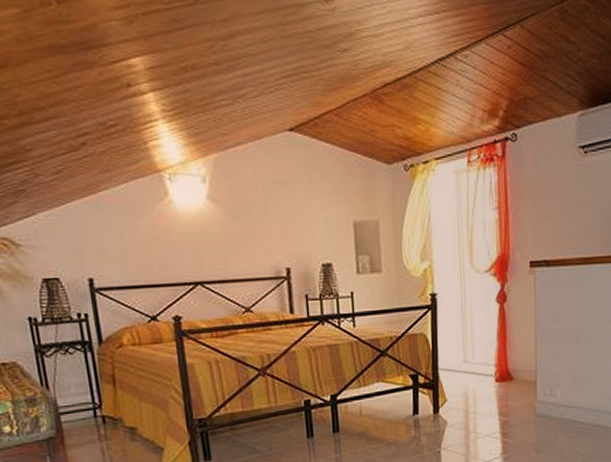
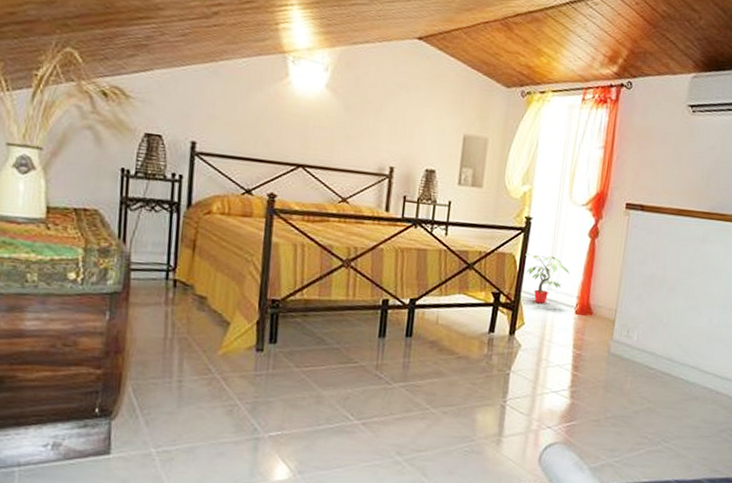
potted plant: none [436,328,484,378] -> present [525,253,571,304]

